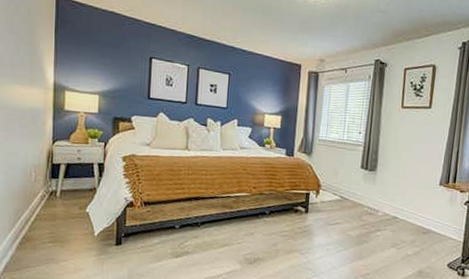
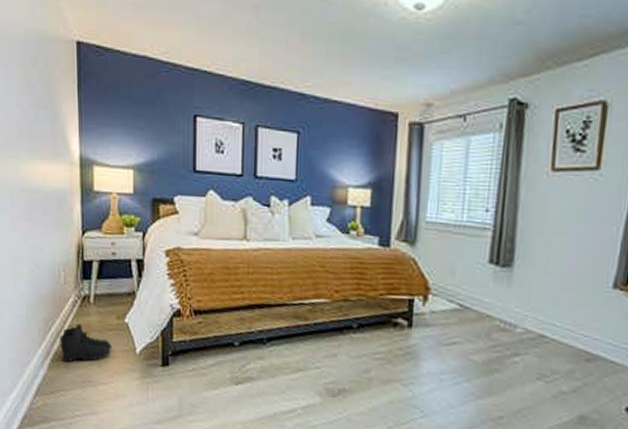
boots: none [27,213,75,244] -> present [59,323,113,362]

